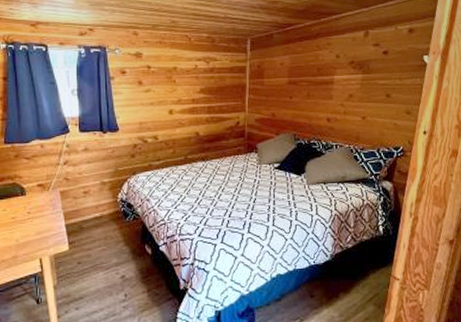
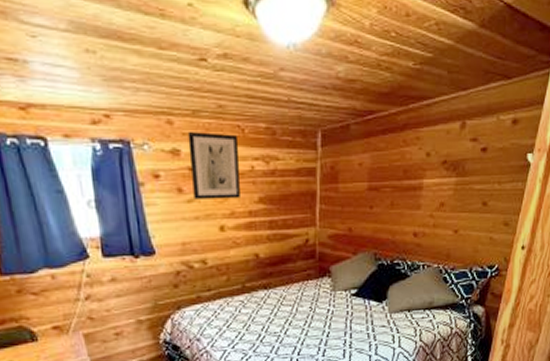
wall art: none [148,40,187,90] -> present [187,132,240,200]

